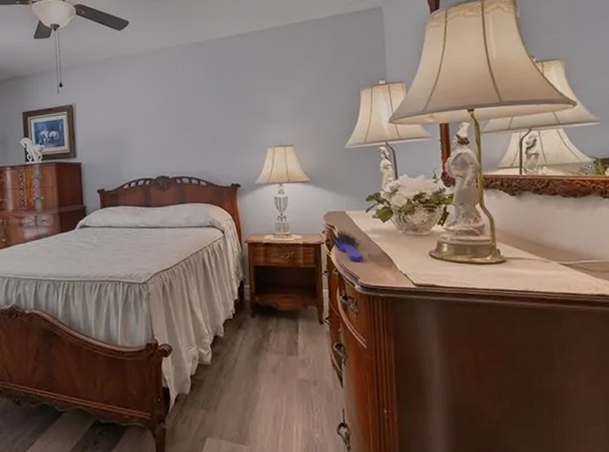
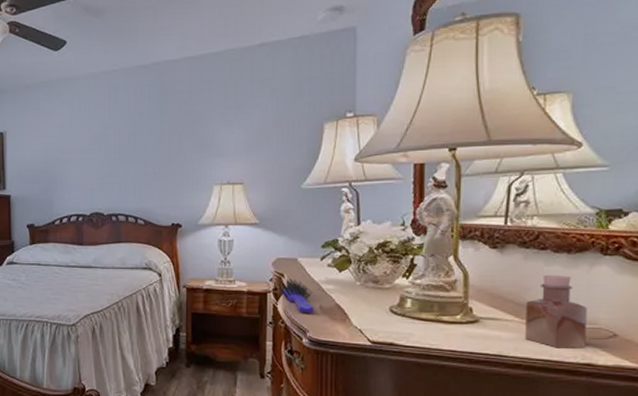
perfume bottle: none [544,216,597,282] -> present [525,274,587,348]

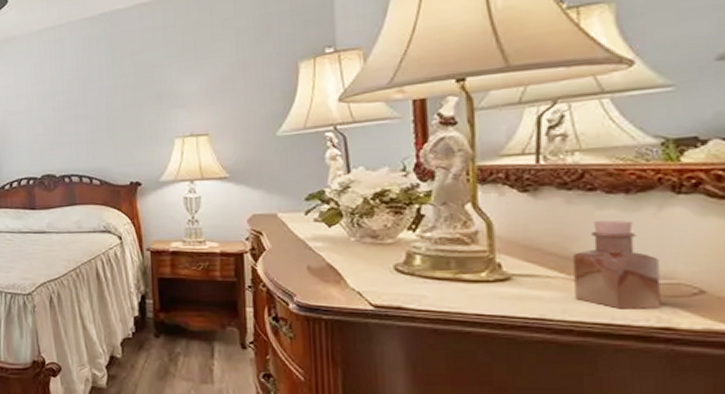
hairbrush: present [277,278,314,313] -> none [254,236,301,275]

